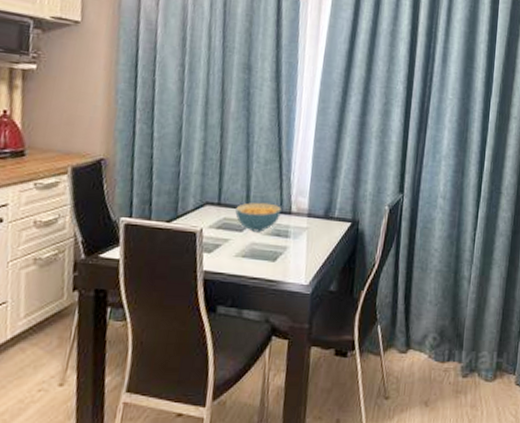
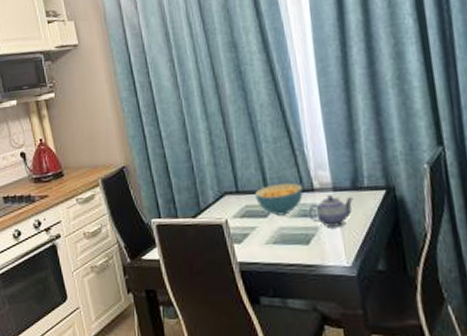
teapot: none [281,220,323,249] -> present [308,195,353,227]

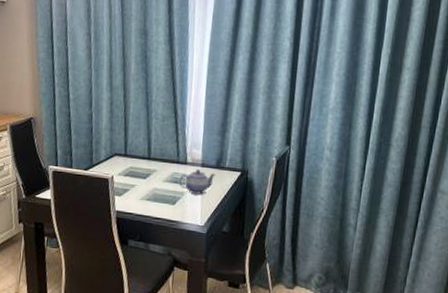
cereal bowl: present [255,182,303,216] -> none [139,153,178,180]

